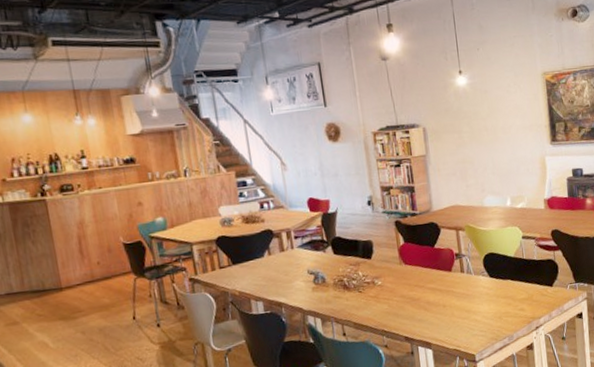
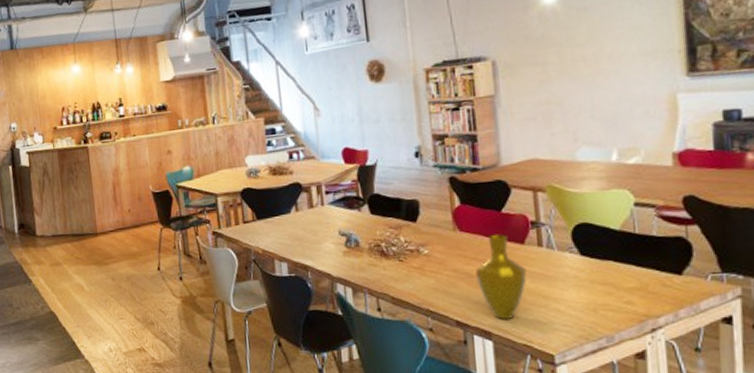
vase: none [418,264,454,332] -> present [476,233,527,319]

